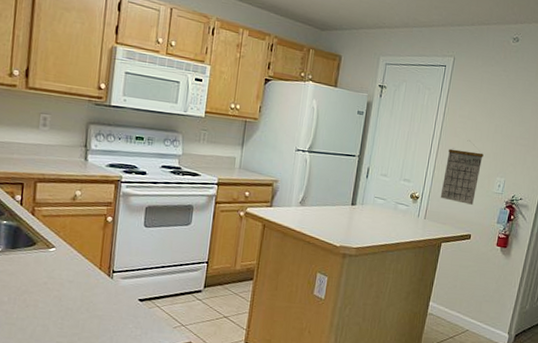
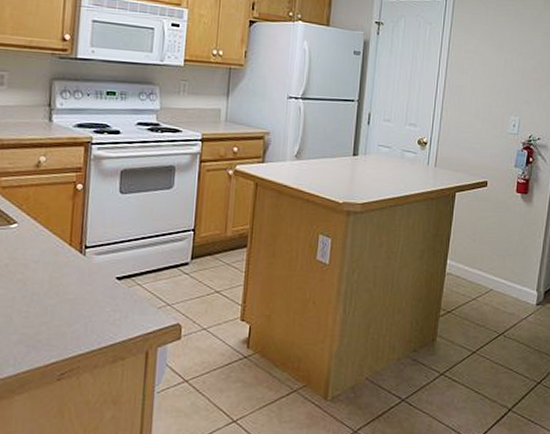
calendar: present [440,140,484,205] -> none [450,77,495,148]

